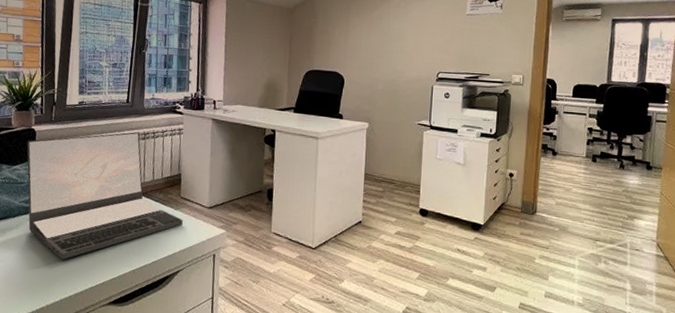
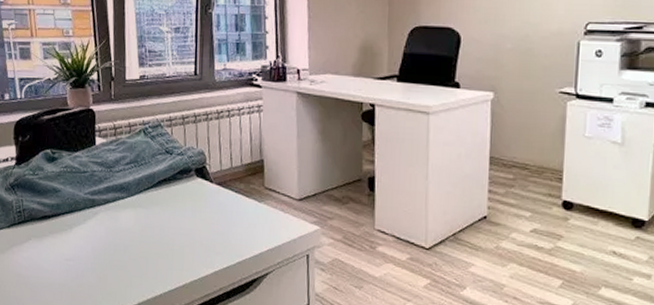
laptop: present [27,132,183,260] -> none [86,110,269,259]

